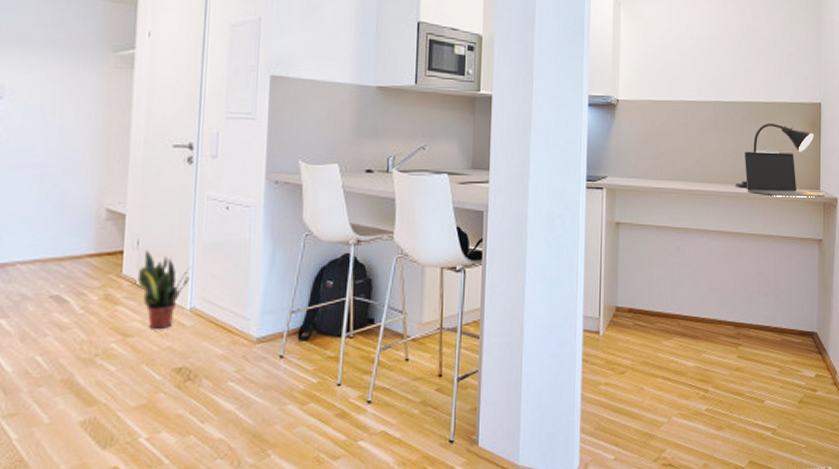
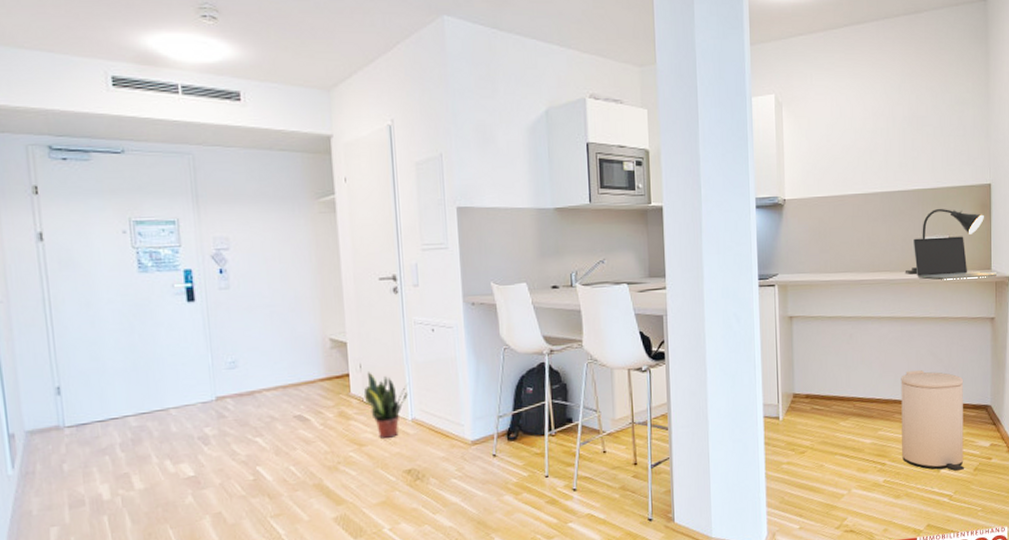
pedal bin: none [726,290,791,402] -> present [901,370,965,471]

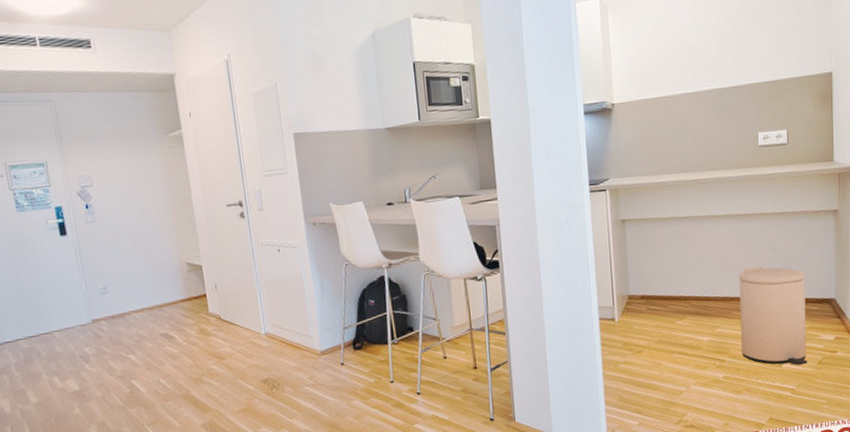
potted plant: present [363,372,409,438] -> none [220,291,260,352]
desk lamp: present [904,209,984,274] -> none [740,101,825,171]
laptop: present [914,236,996,280] -> none [749,128,839,175]

